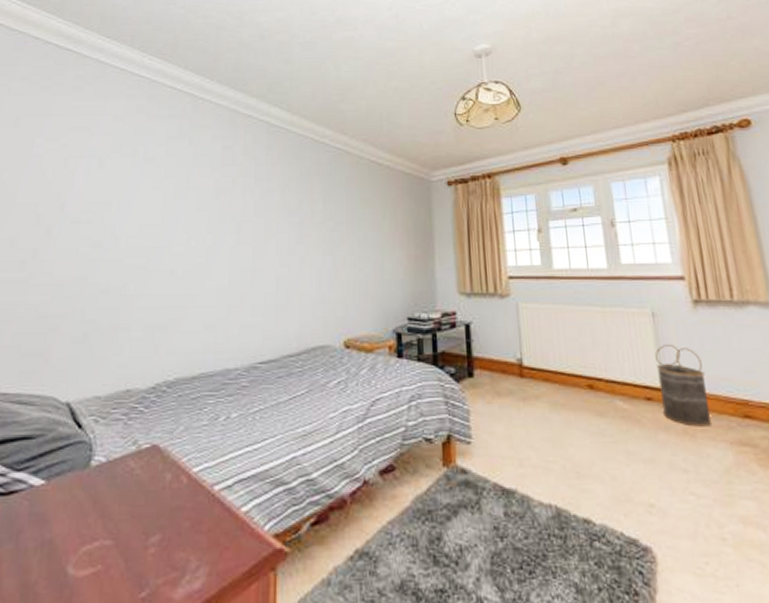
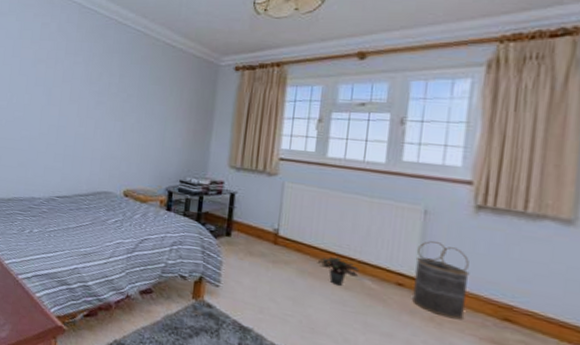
potted plant: none [567,380,609,413] -> present [317,256,360,286]

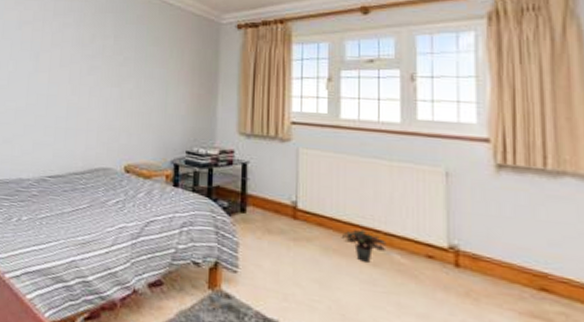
basket: present [411,241,470,320] -> none [443,206,501,293]

